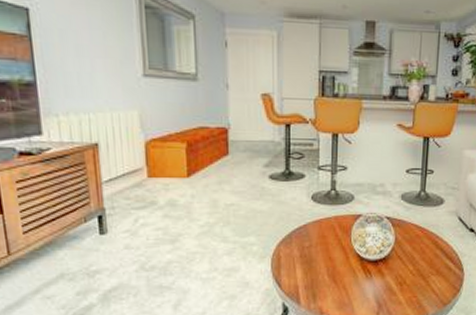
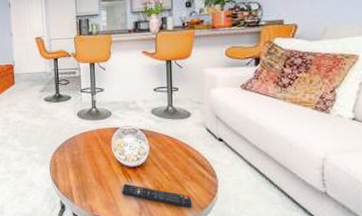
remote control: none [358,280,436,305] -> present [121,183,192,209]

